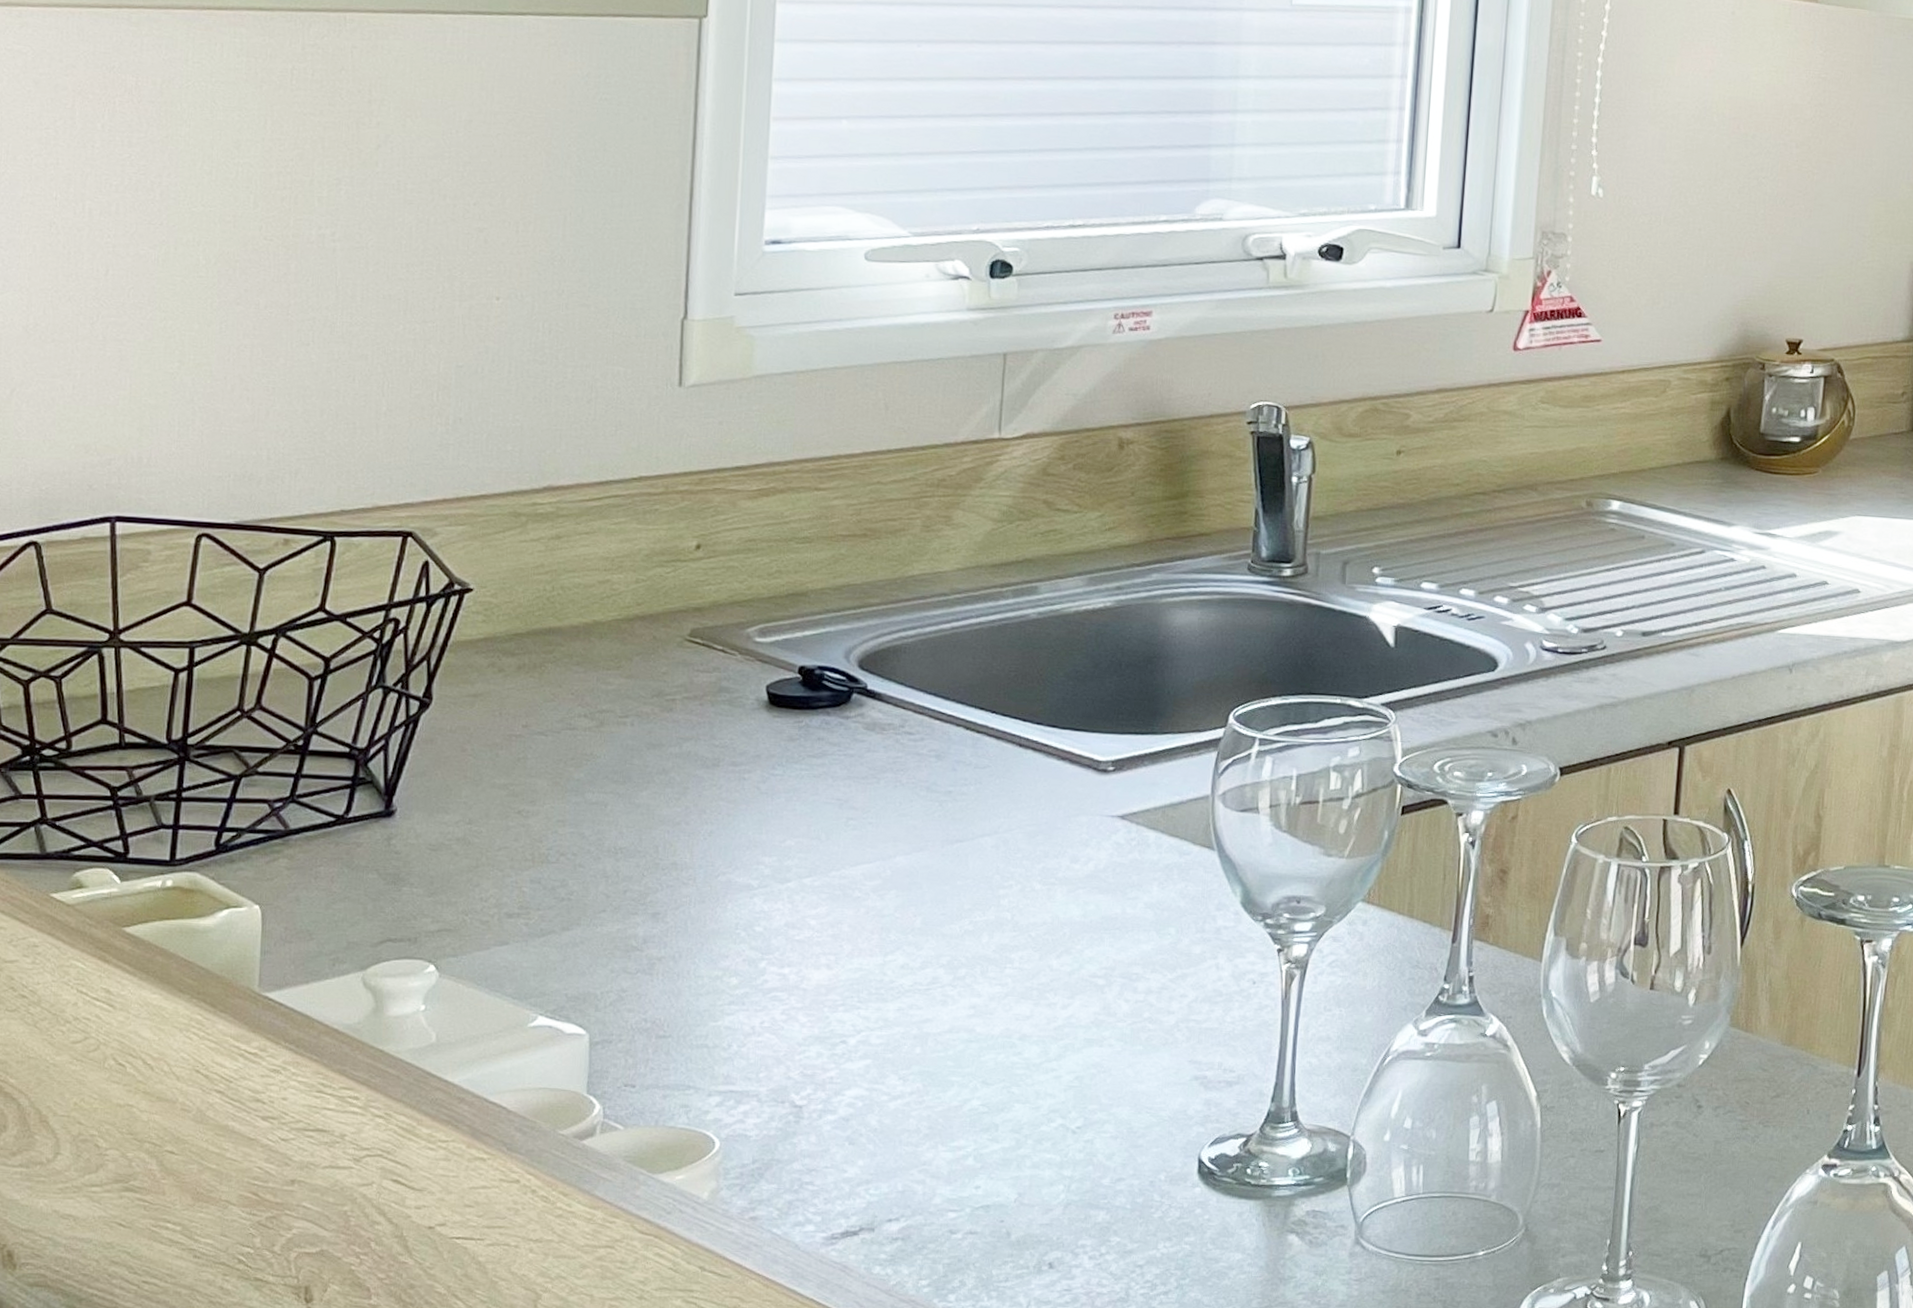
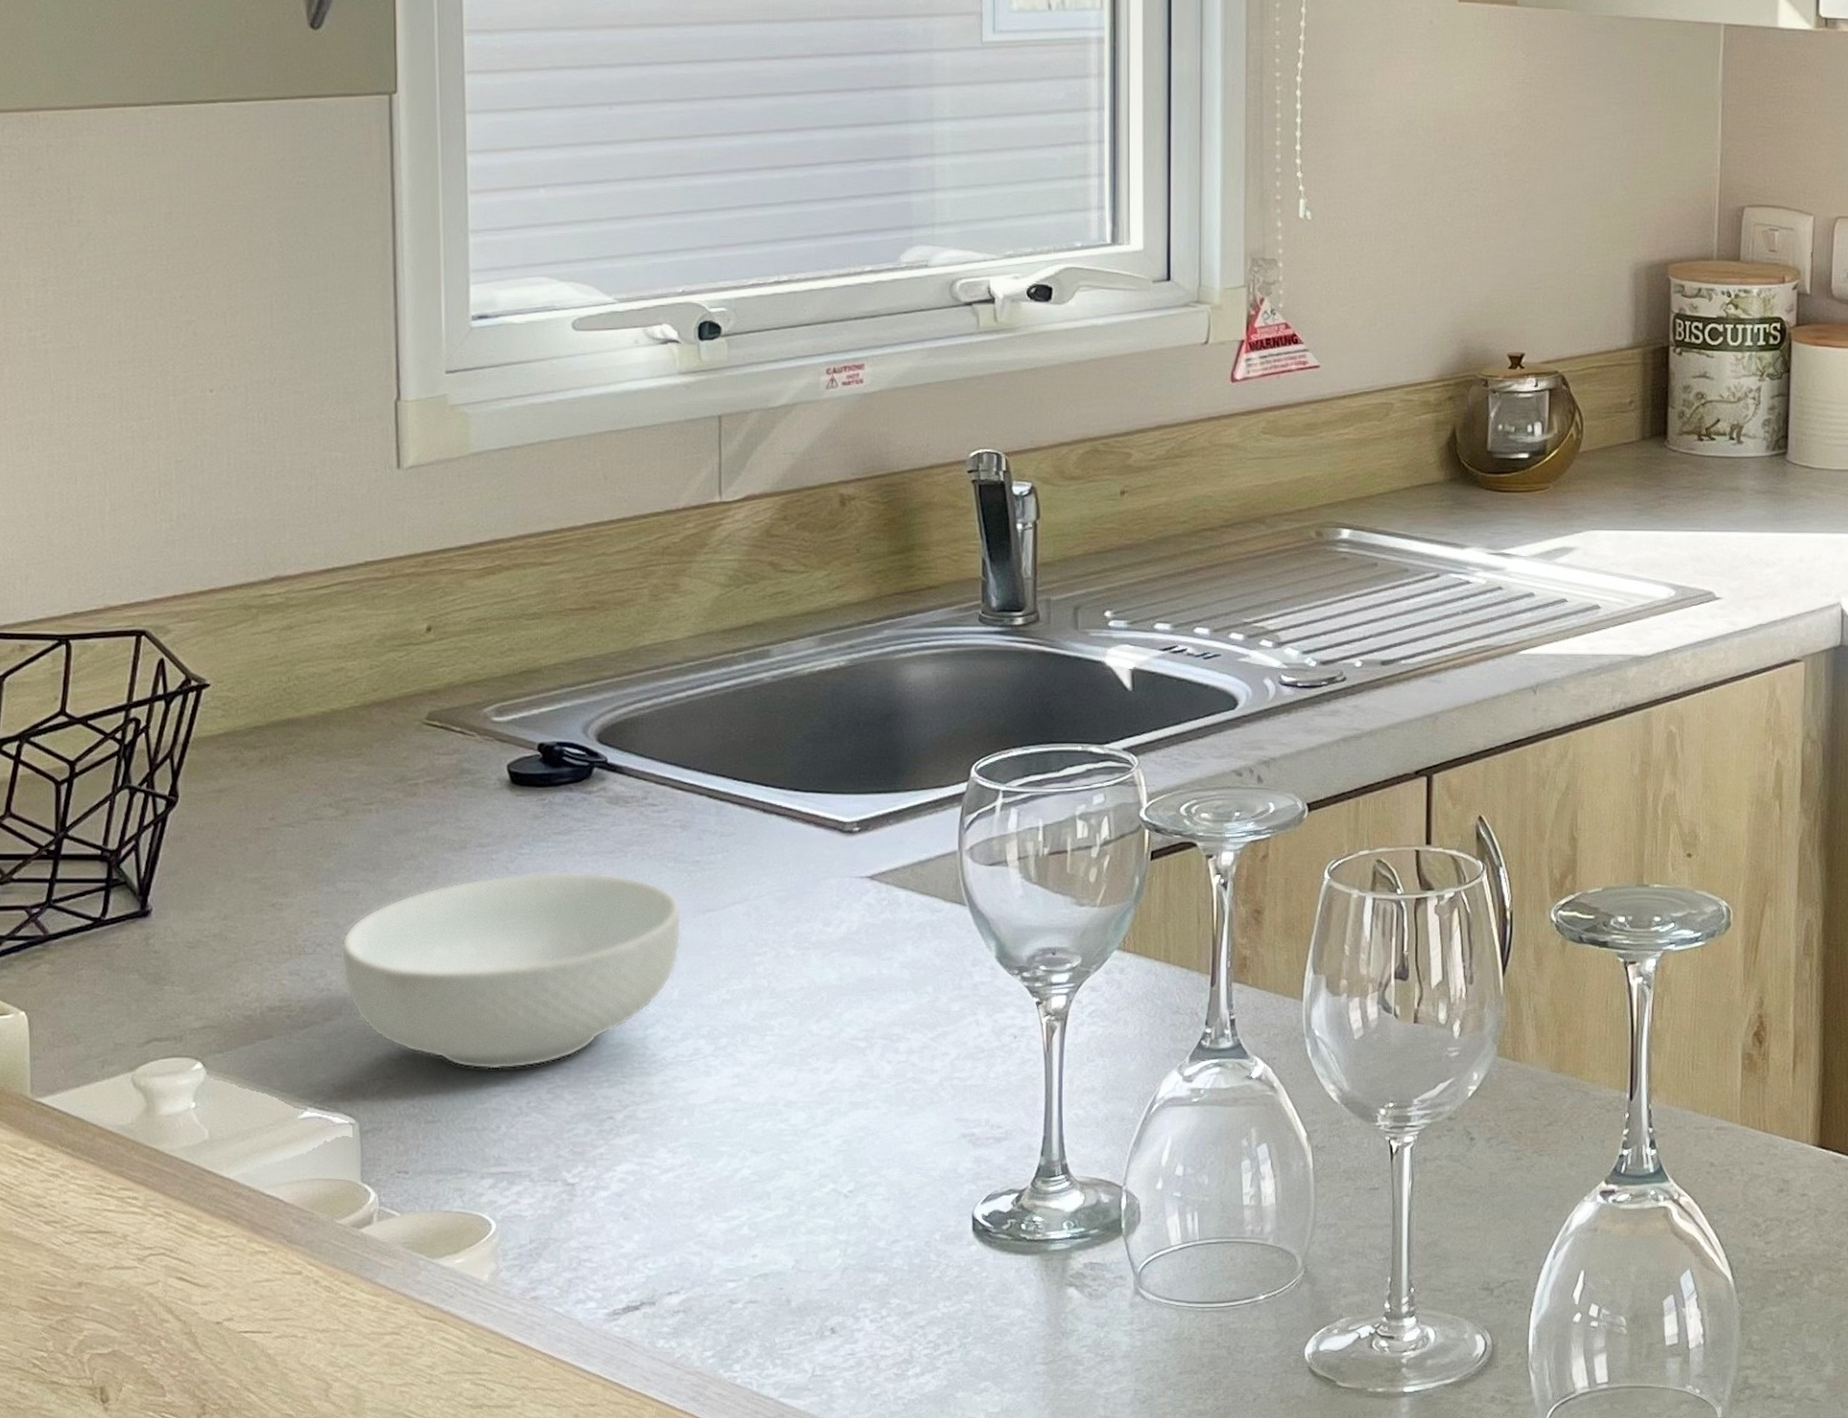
cereal bowl: none [584,794,930,989] -> present [340,871,682,1070]

